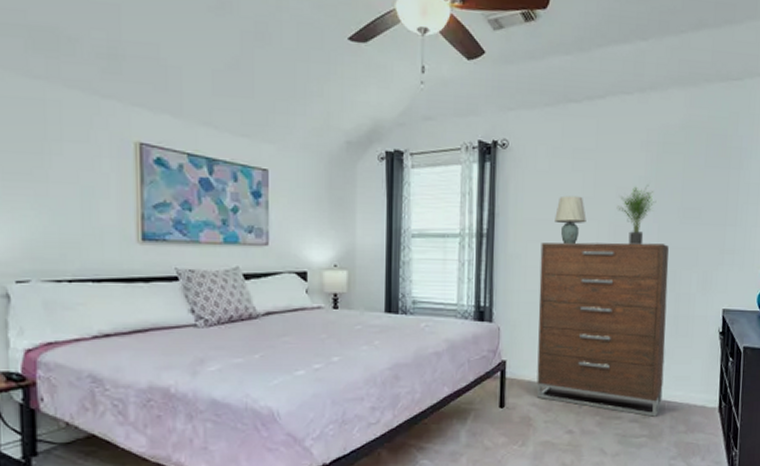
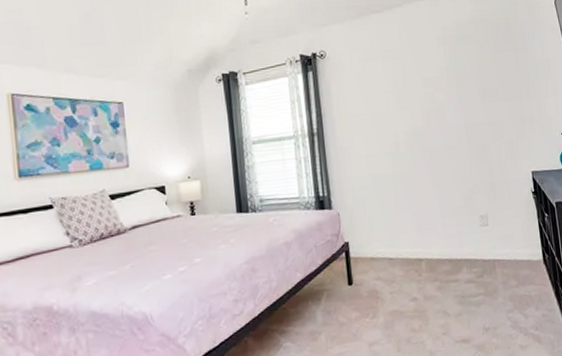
dresser: present [536,242,669,417] -> none [365,121,492,276]
table lamp: present [555,195,587,245] -> none [374,90,401,133]
potted plant: present [616,185,657,245] -> none [425,73,459,126]

